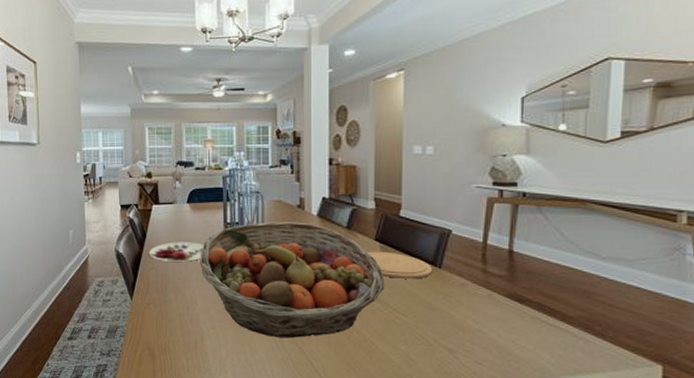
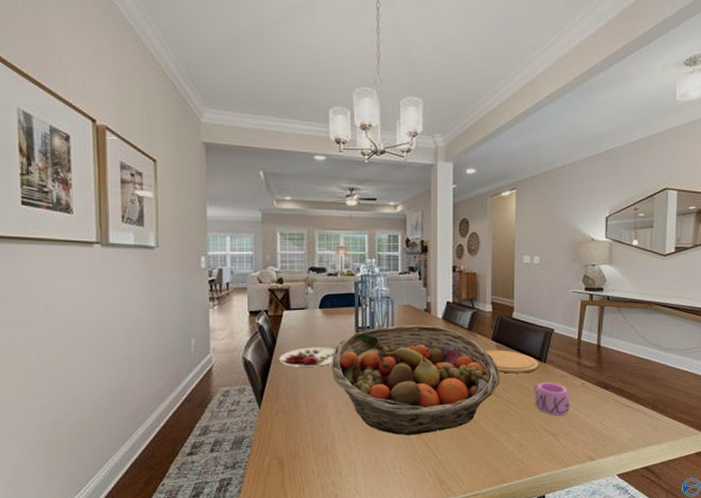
mug: none [425,290,473,329] -> present [533,382,570,415]

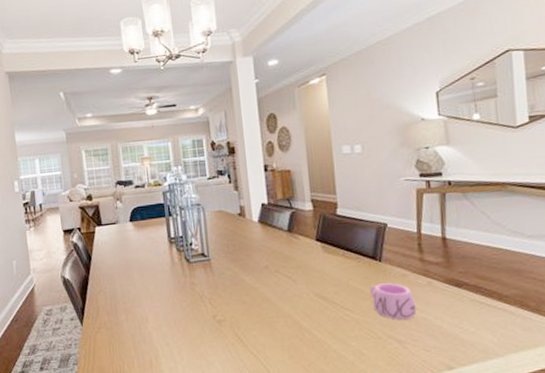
plate: present [279,347,335,367] -> none [96,260,150,283]
fruit basket: present [331,325,500,436] -> none [147,230,330,348]
plate: present [478,350,539,374] -> none [301,250,374,276]

